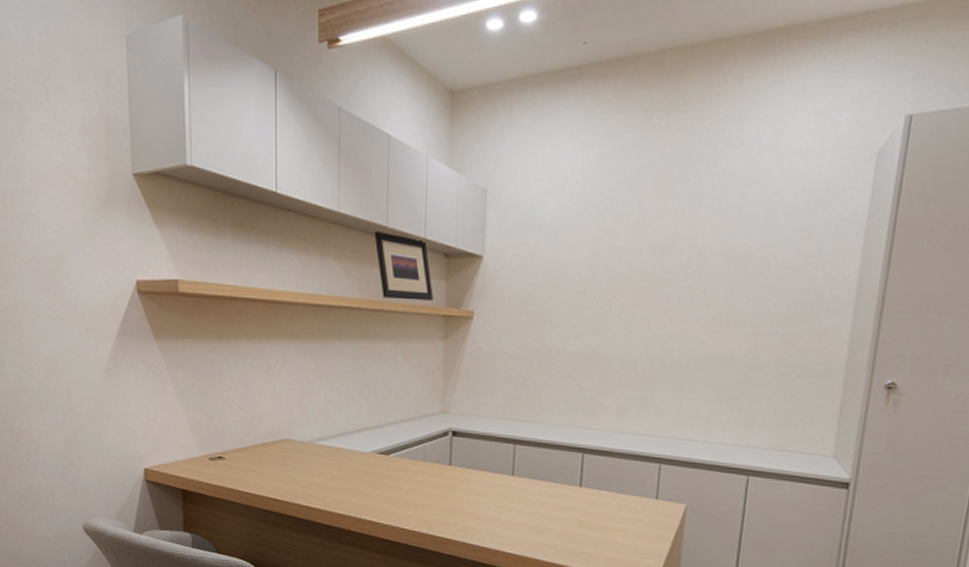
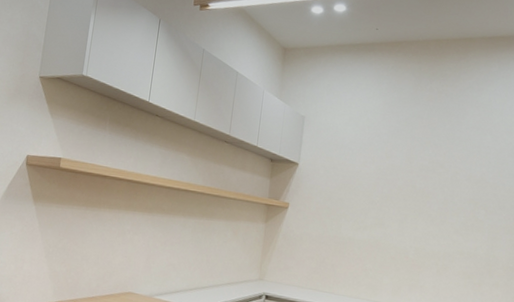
picture frame: present [374,231,433,301] -> none [219,137,260,192]

